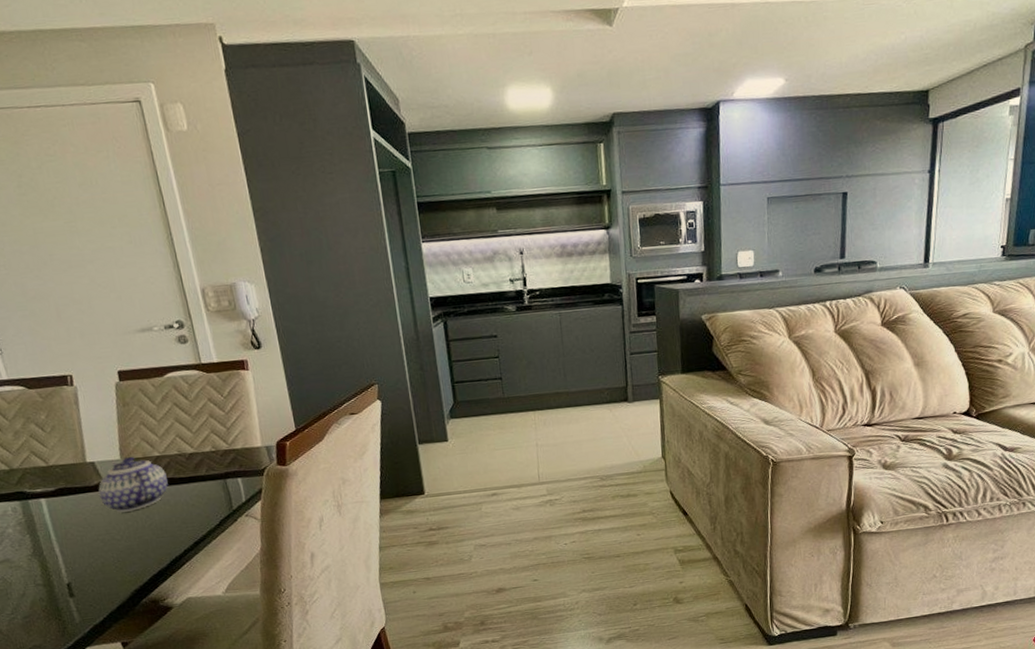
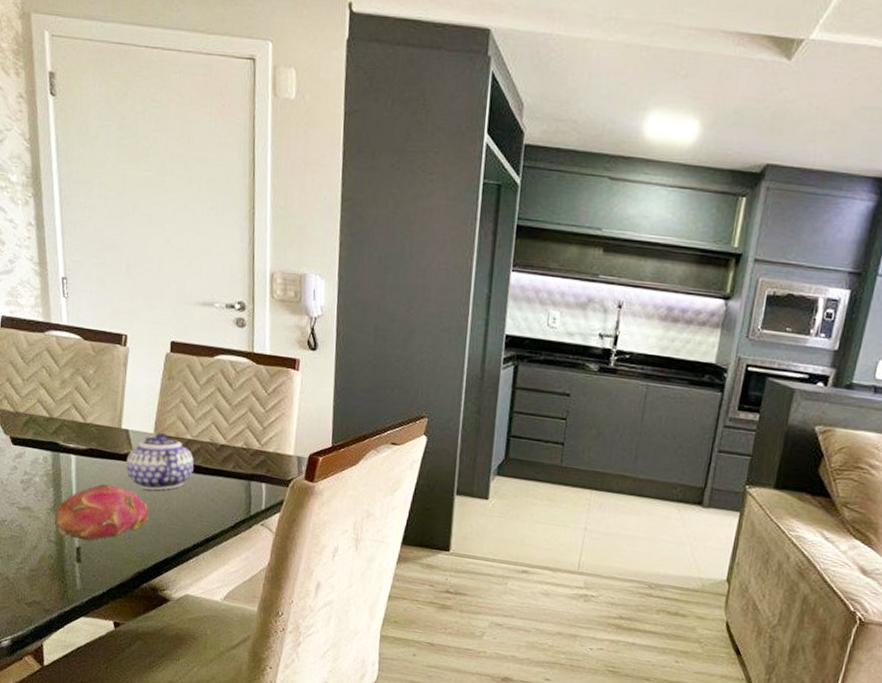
fruit: none [37,516,135,577] -> present [54,484,150,541]

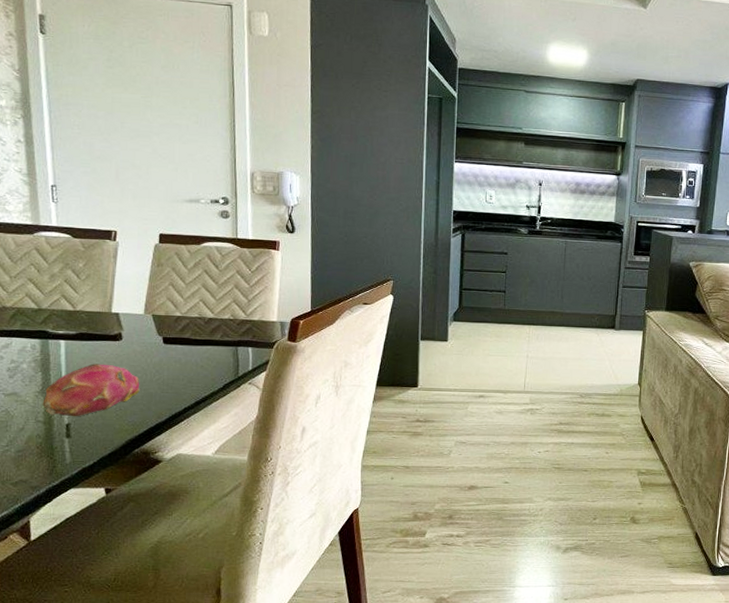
teapot: present [125,432,194,491] -> none [116,312,183,364]

